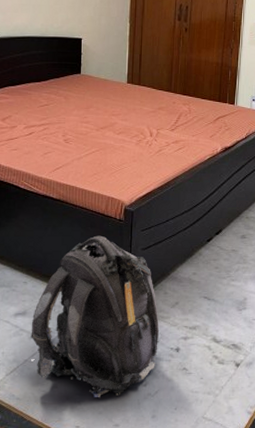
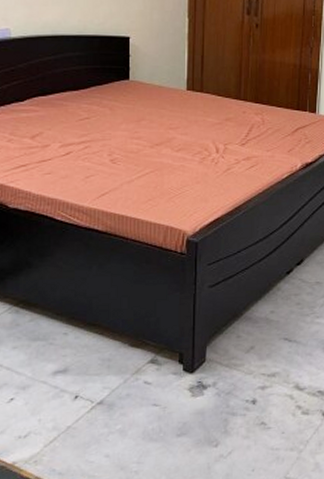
backpack: present [31,235,160,398] -> none [74,272,232,465]

